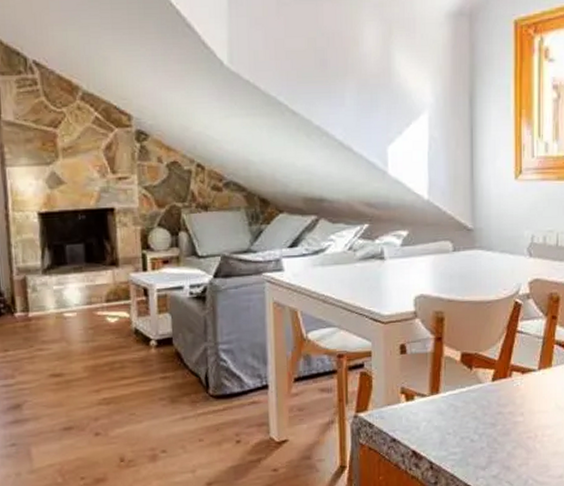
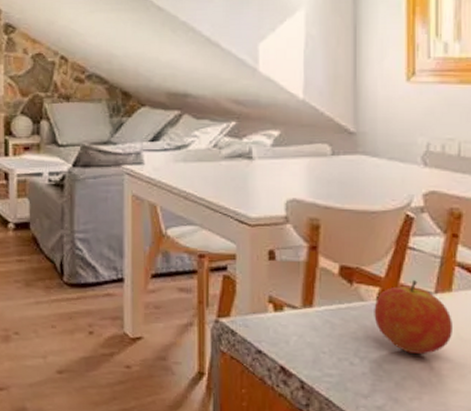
fruit: none [490,360,552,426] -> present [374,280,452,355]

